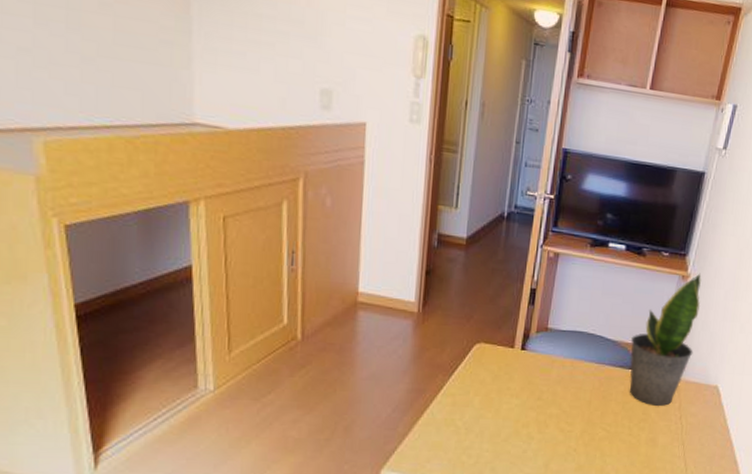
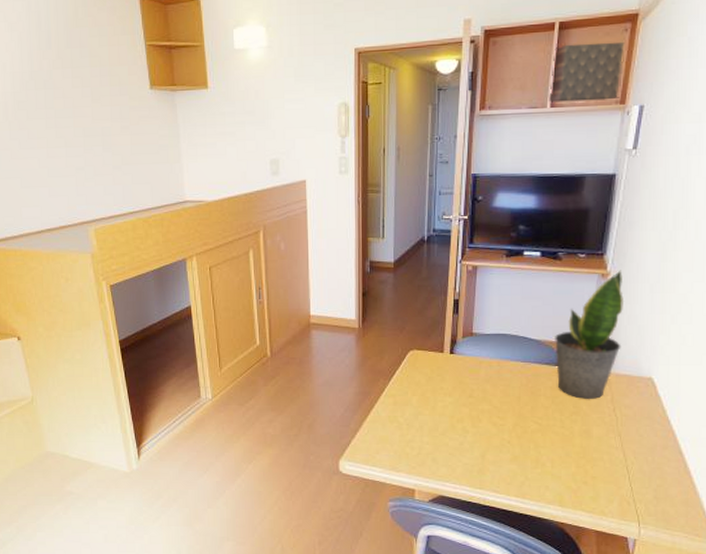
decorative box: none [649,24,726,94] -> present [549,43,625,103]

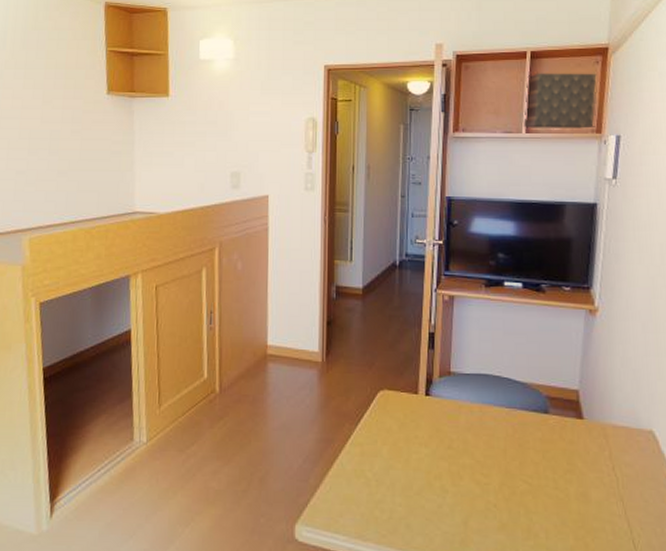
potted plant: present [555,270,623,399] -> none [542,306,616,455]

